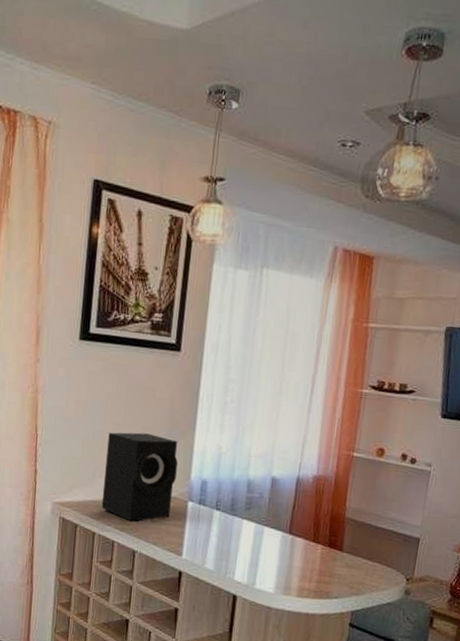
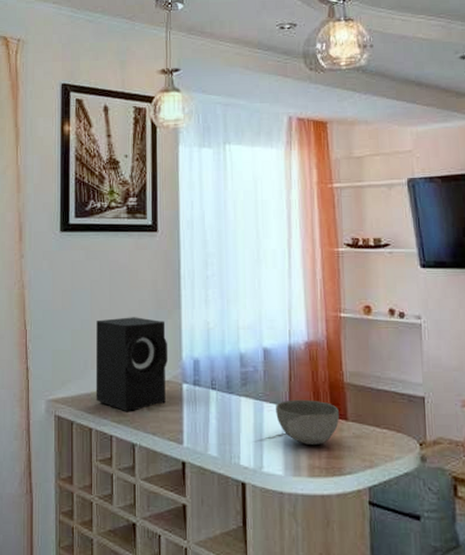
bowl: none [275,527,337,570] -> present [276,399,340,446]

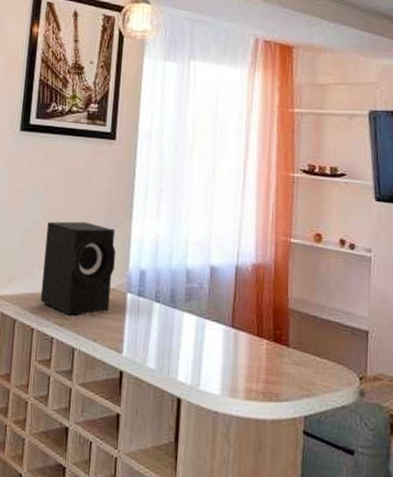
bowl: present [276,399,340,446] -> none [217,320,282,369]

